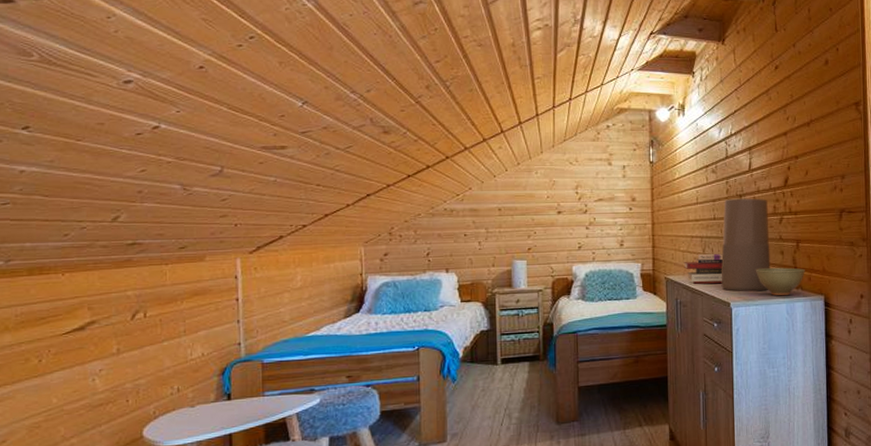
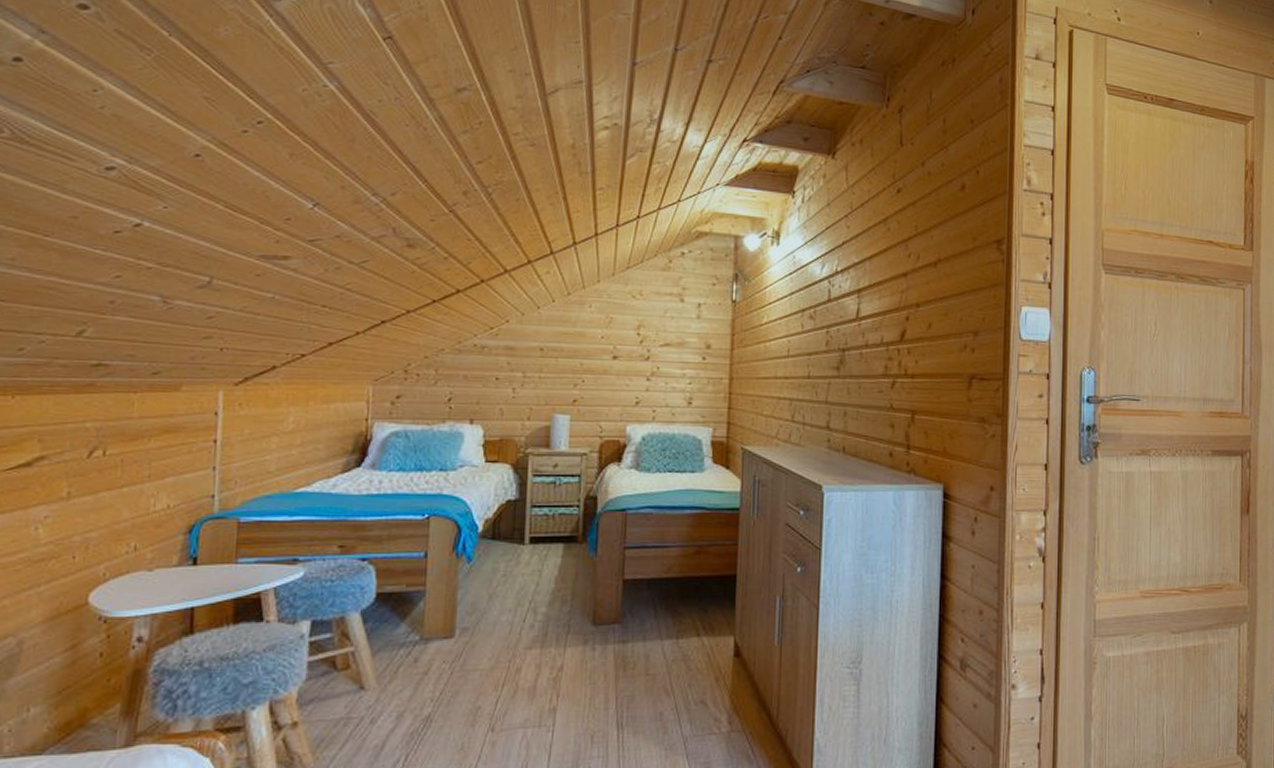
books: present [683,253,724,284] -> none [765,420,818,461]
vase: present [721,198,771,292] -> none [812,353,878,474]
bowl: present [756,267,805,296] -> none [857,444,921,482]

